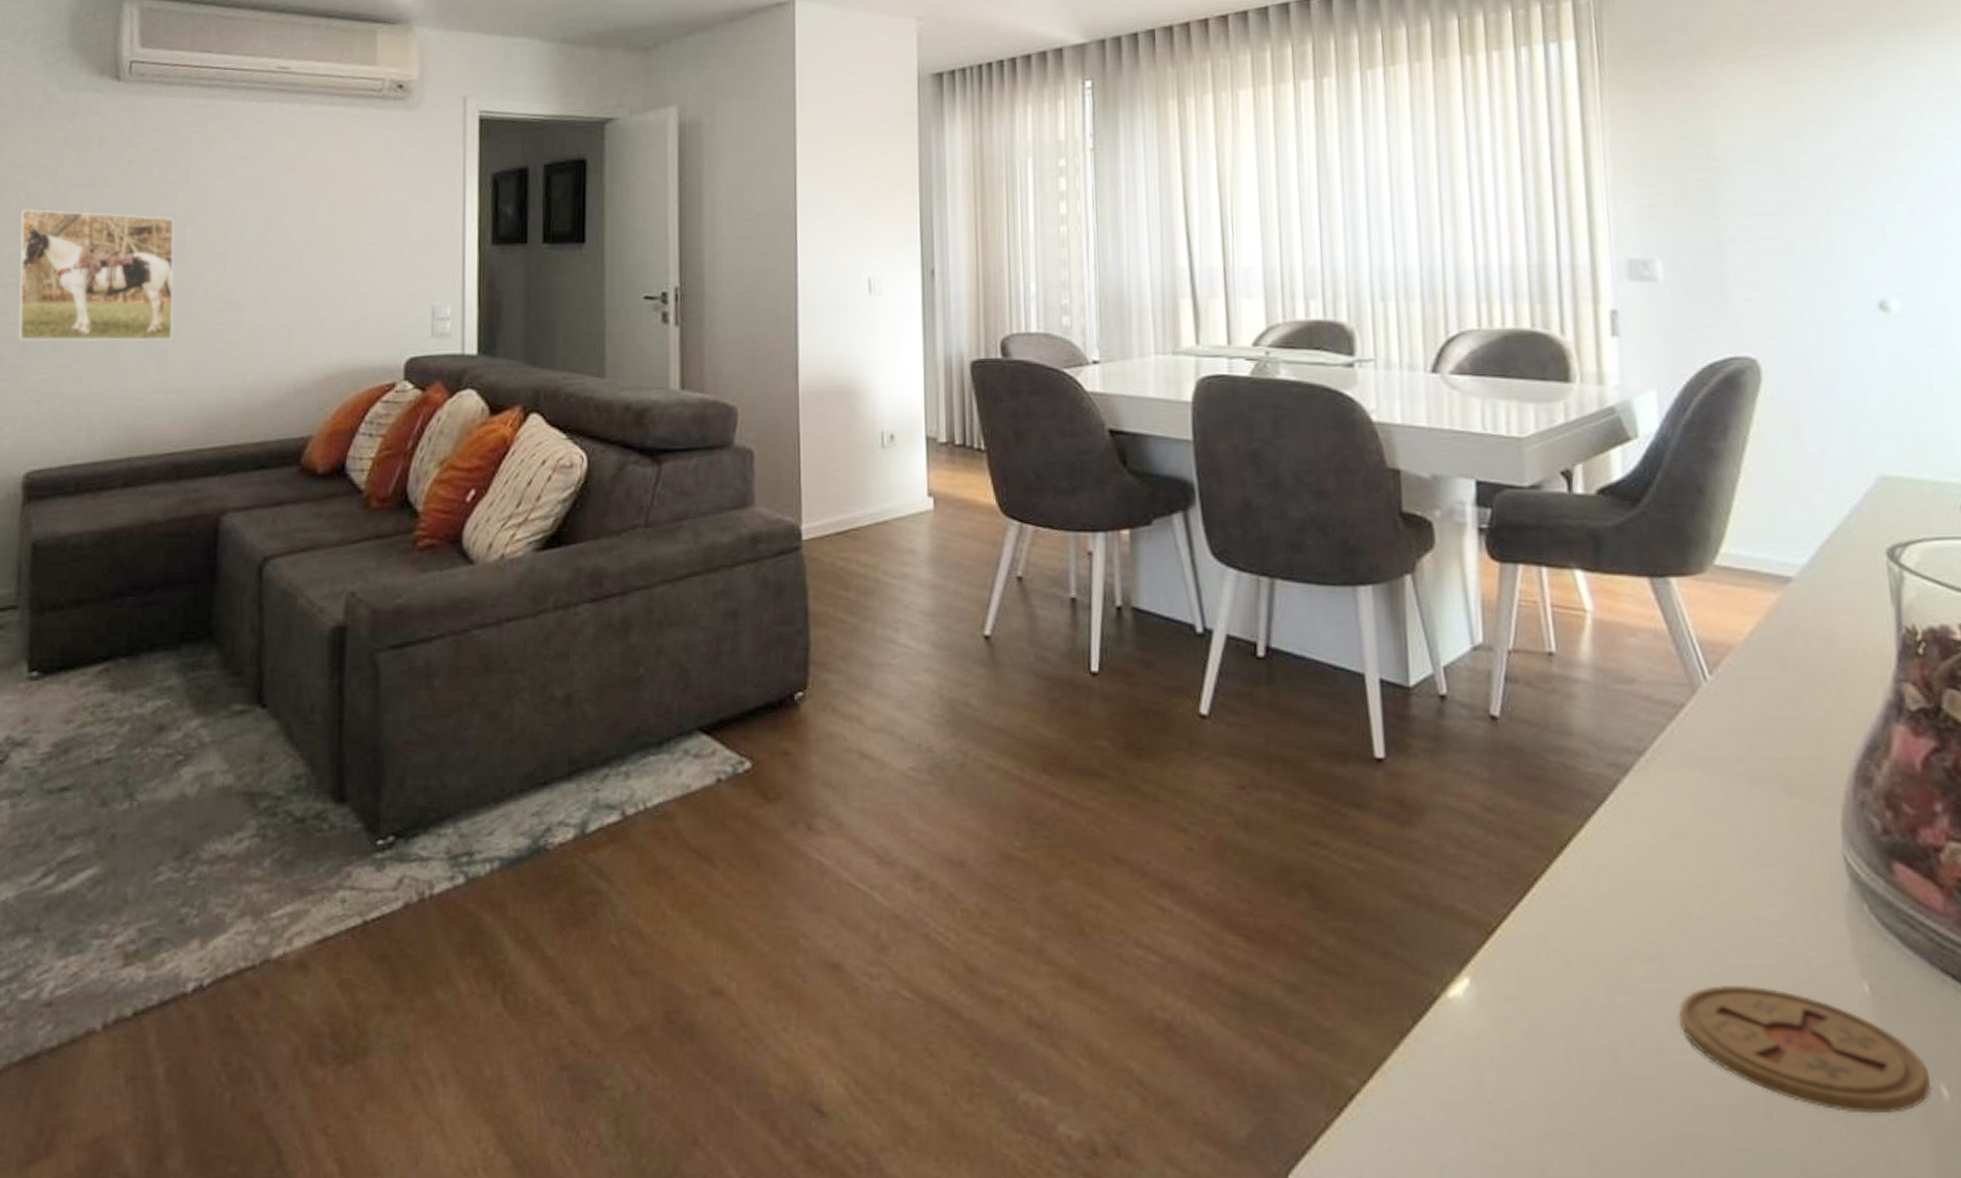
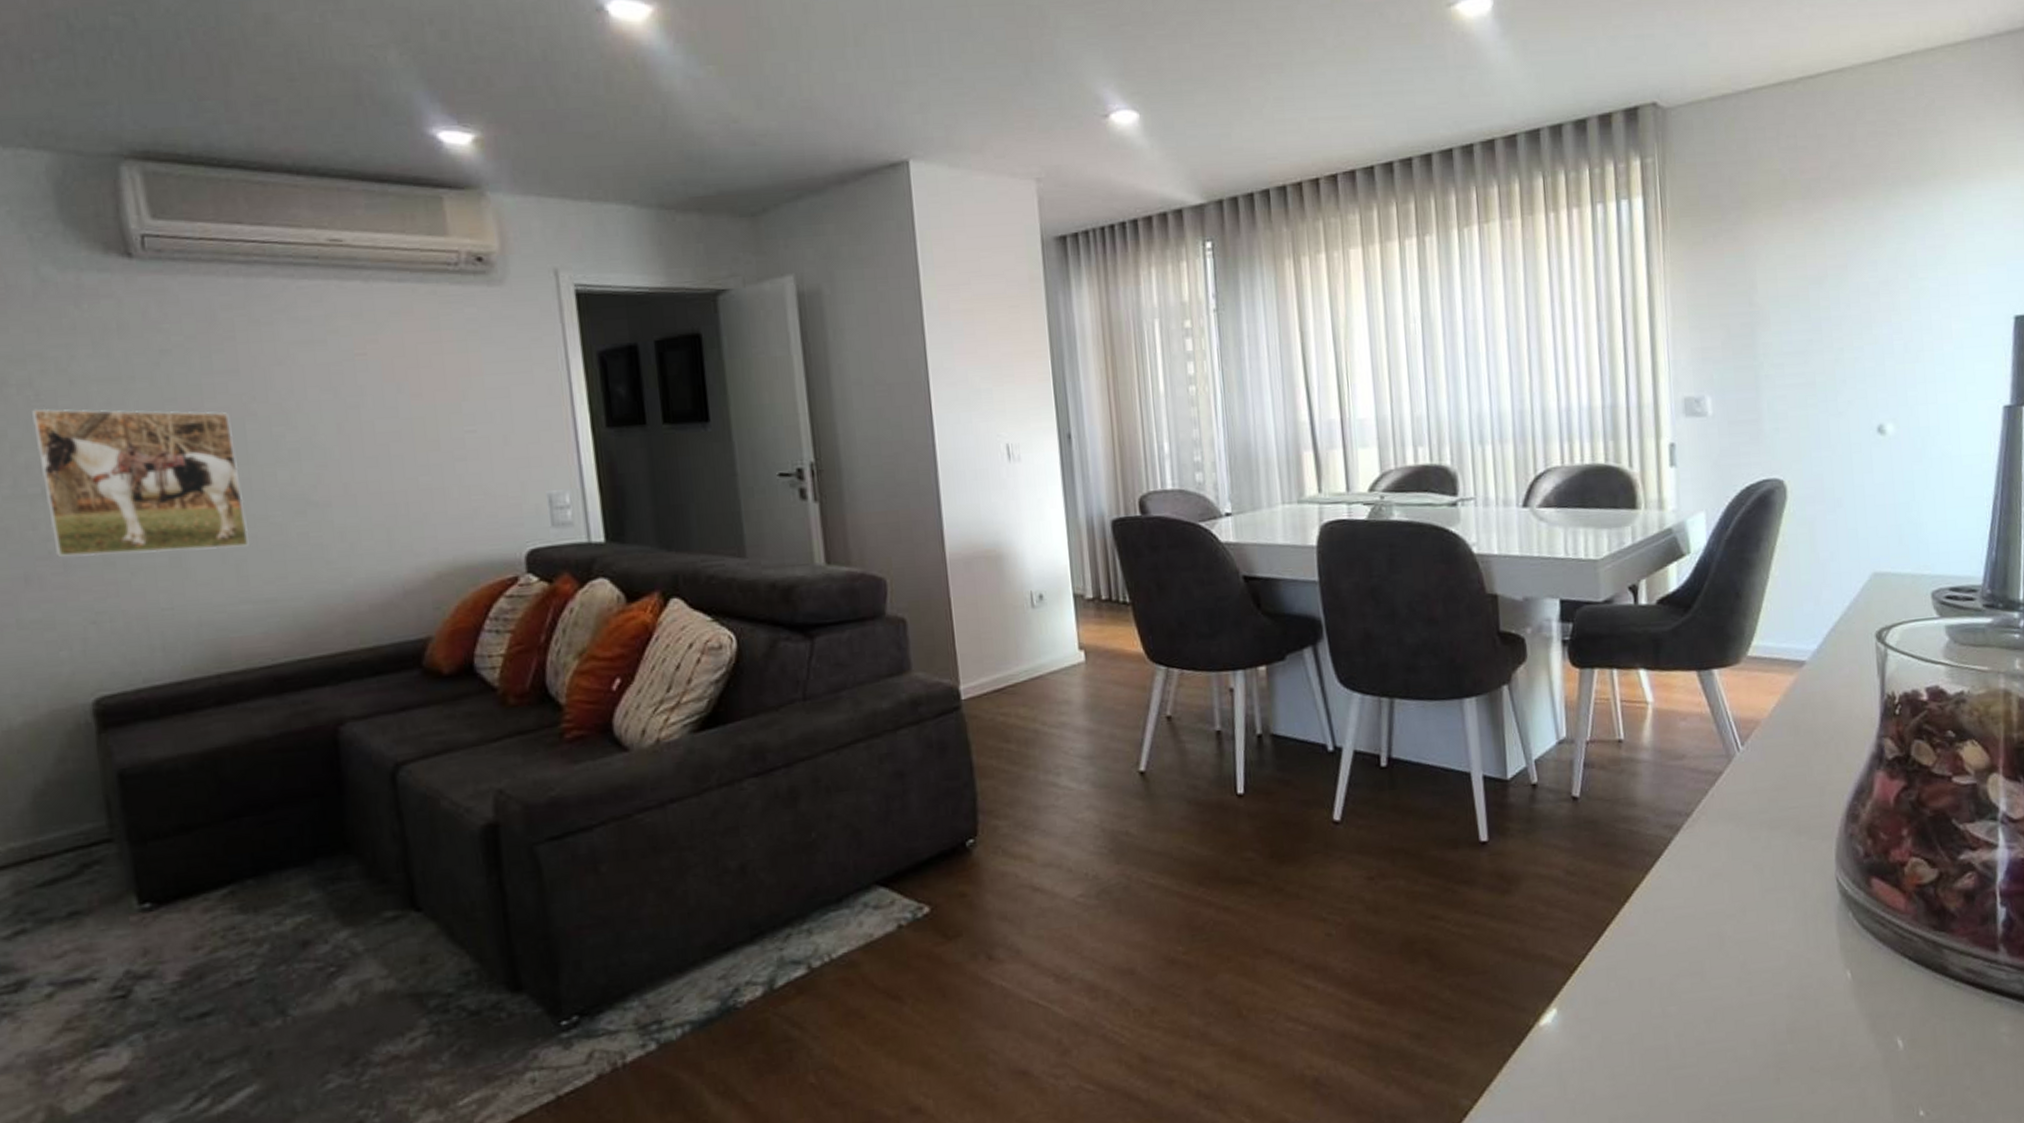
coaster: present [1679,984,1930,1114] -> none [1714,984,1890,1068]

